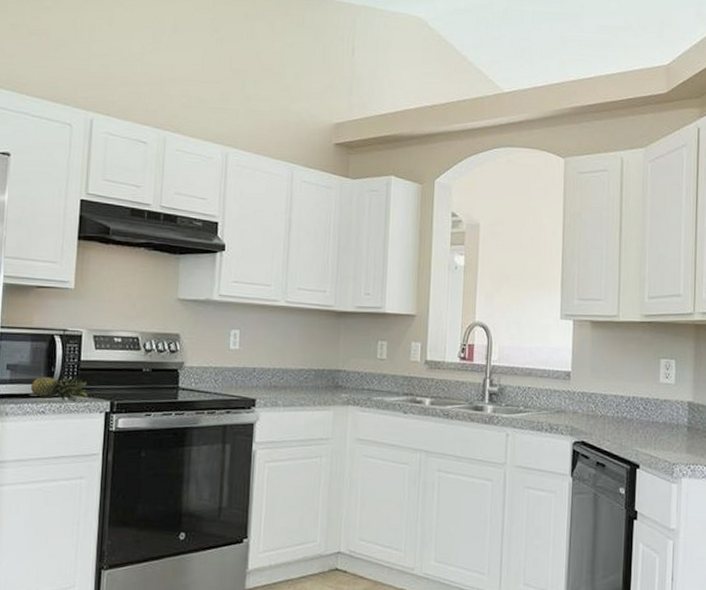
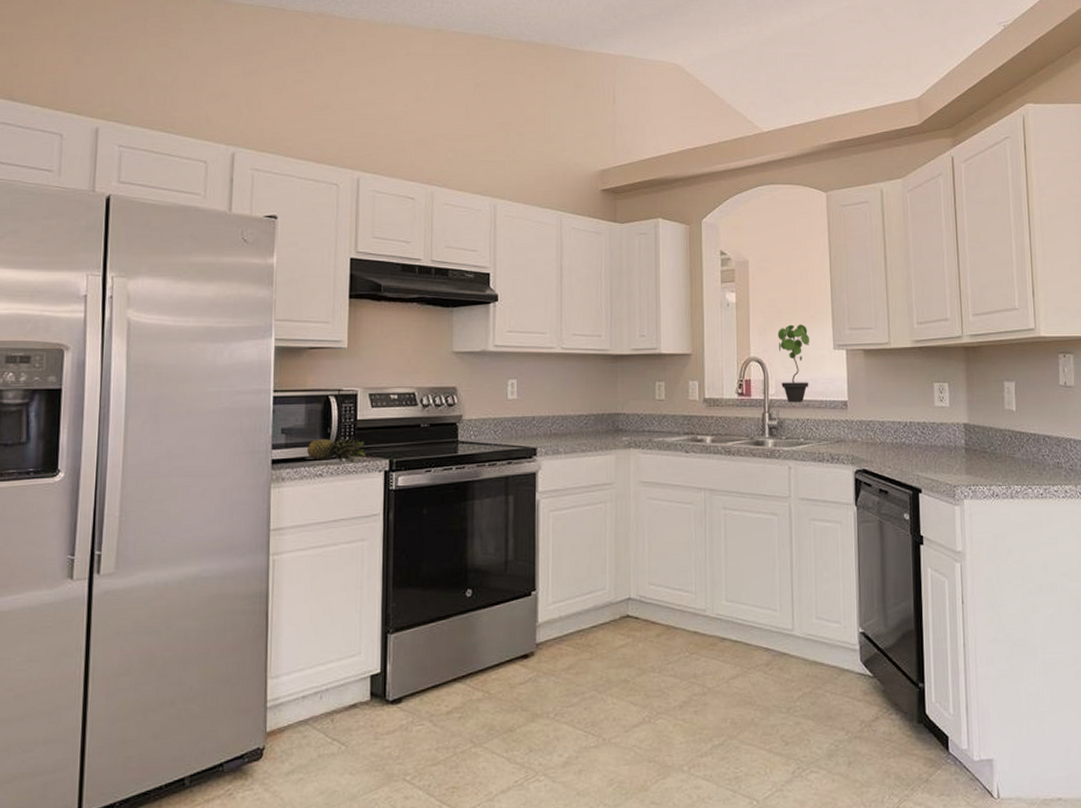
potted plant: none [504,291,537,371] -> present [778,324,810,403]

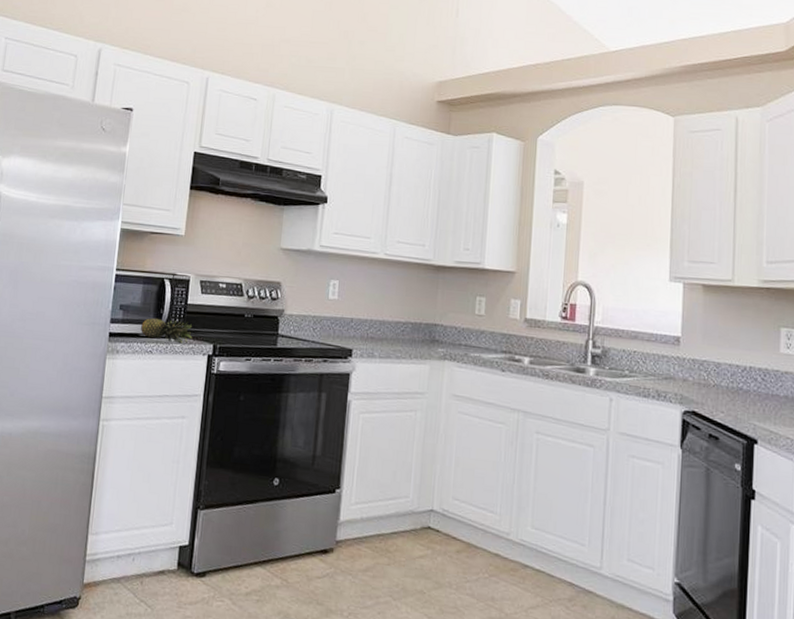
potted plant: present [778,324,810,403] -> none [609,251,644,334]

